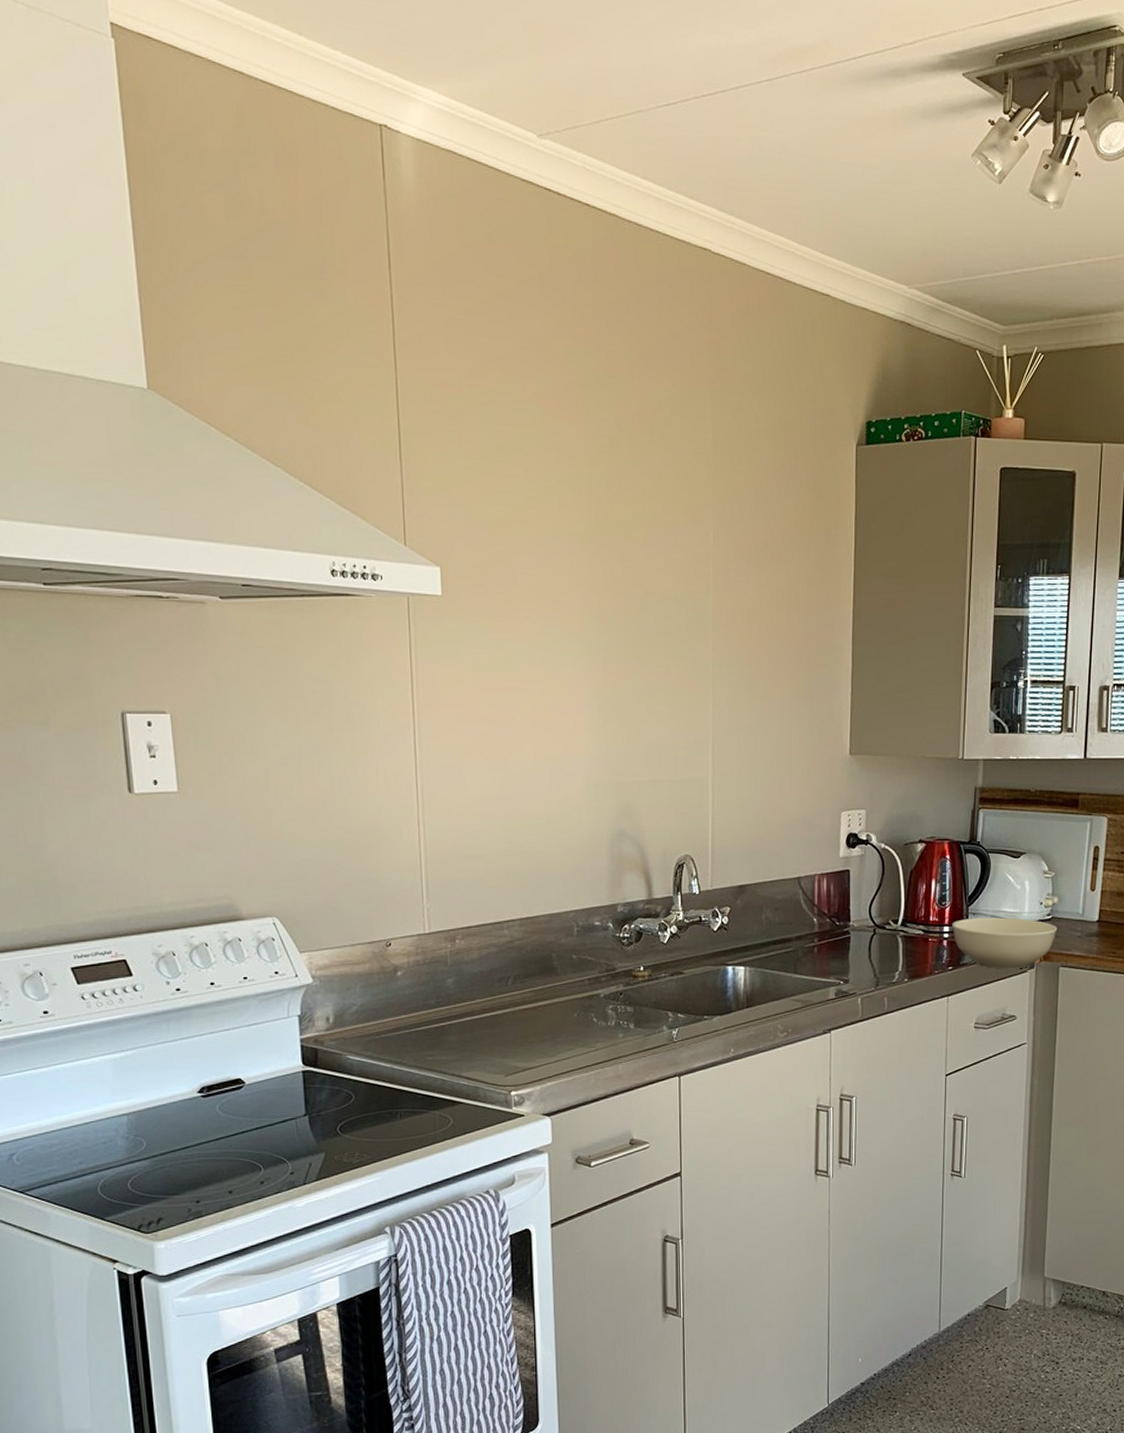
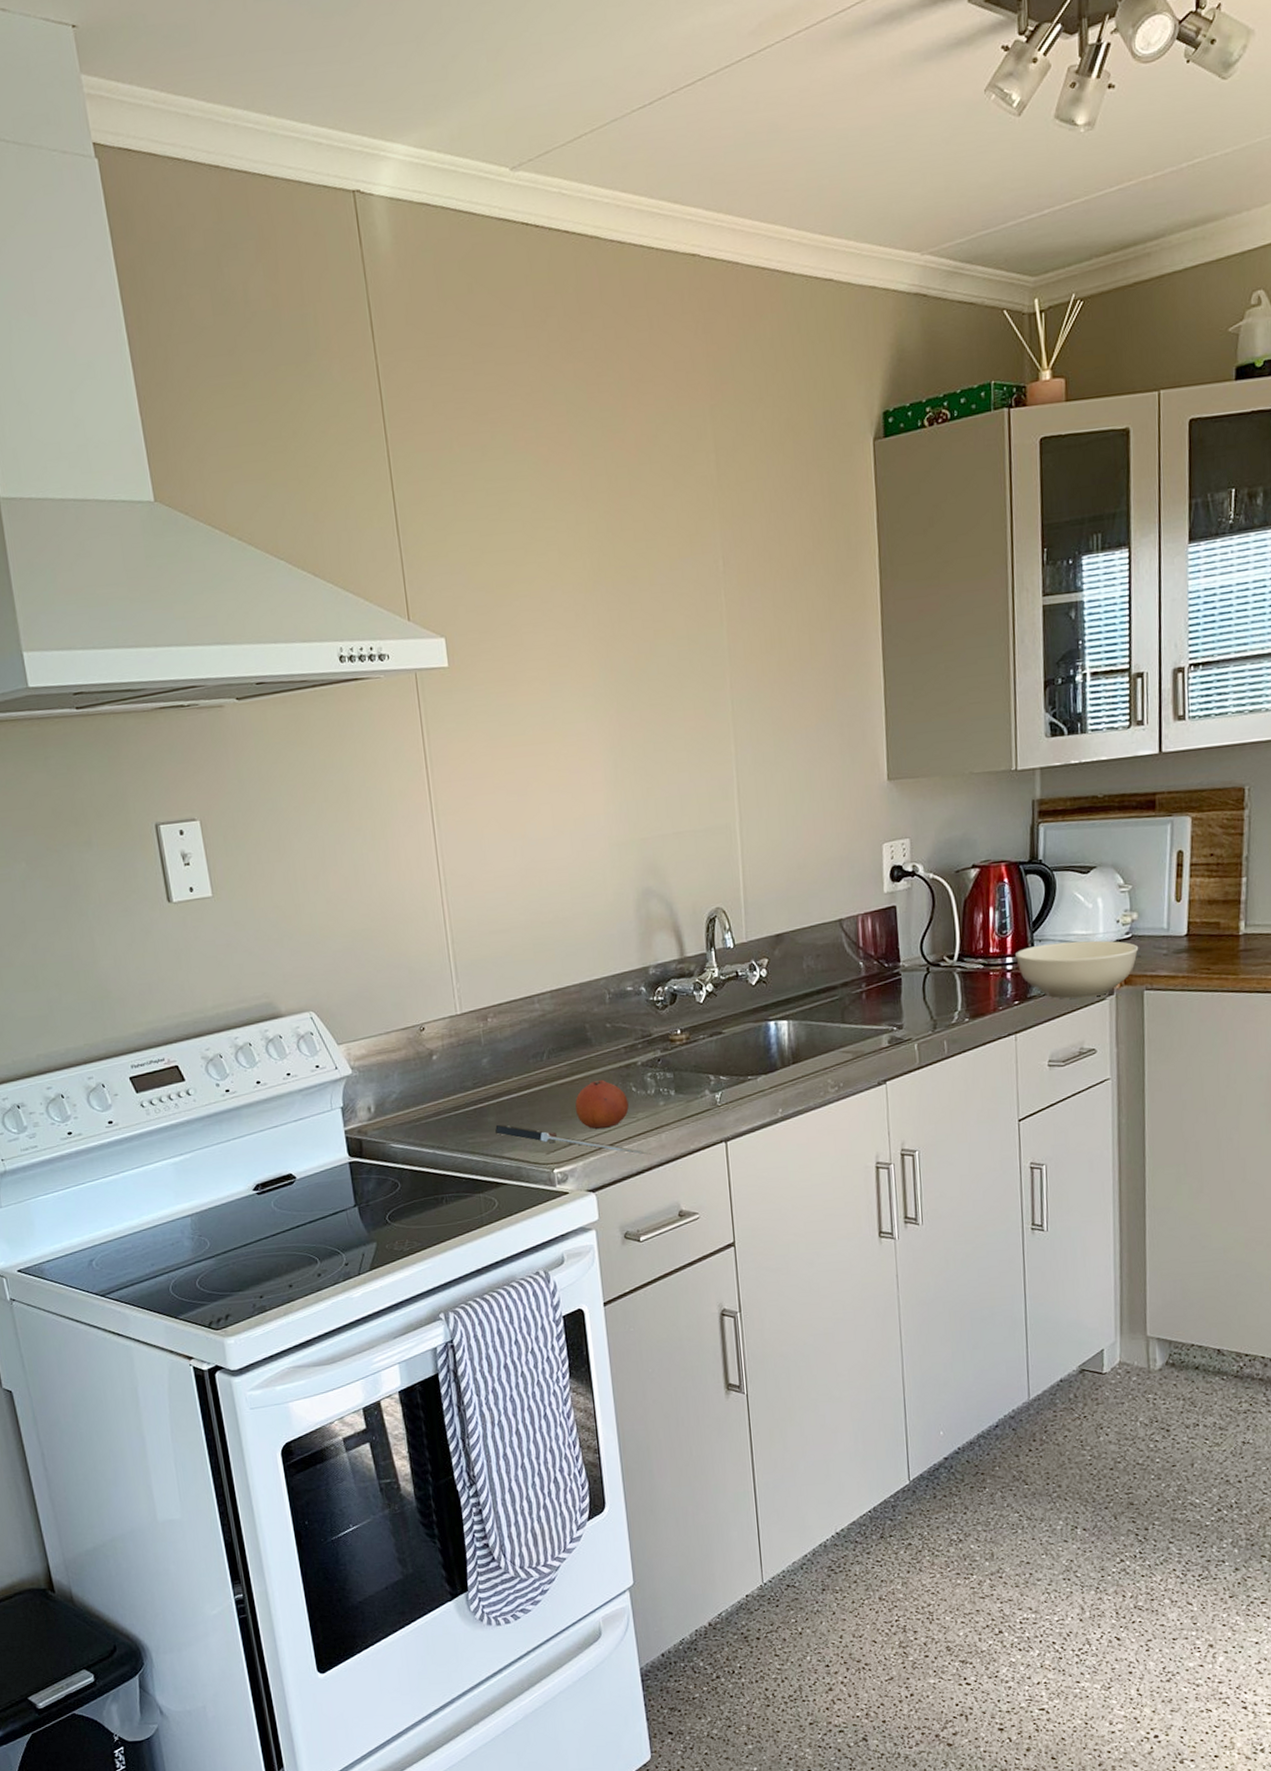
kitchen knife: none [455,1044,613,1085] -> present [495,1124,657,1156]
fruit: none [537,1008,589,1056] -> present [575,1079,629,1129]

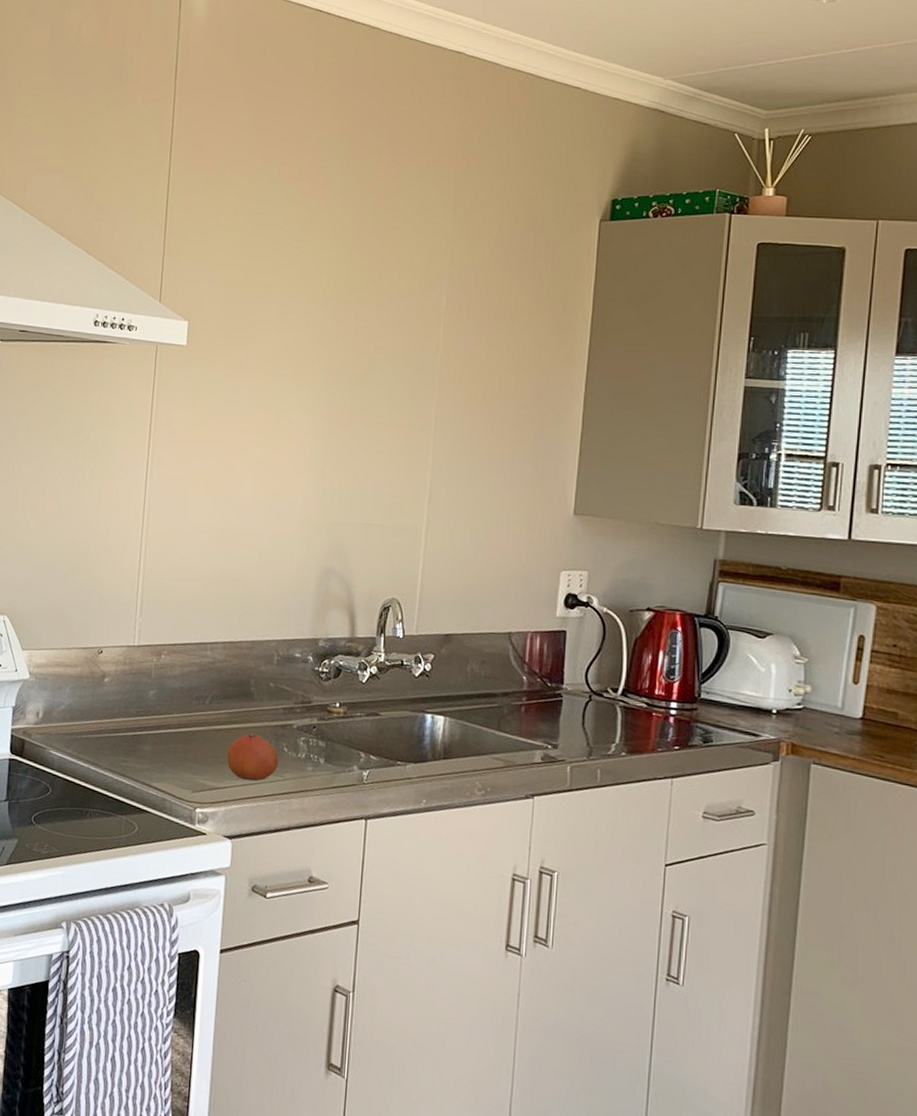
kitchen knife: present [495,1124,657,1156] -> none [149,754,297,817]
bowl: present [1014,940,1139,1000] -> none [680,696,810,760]

